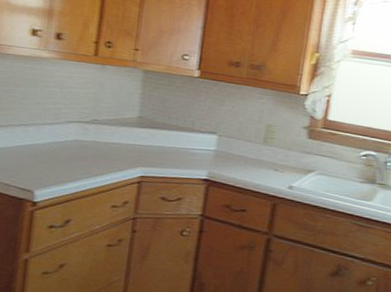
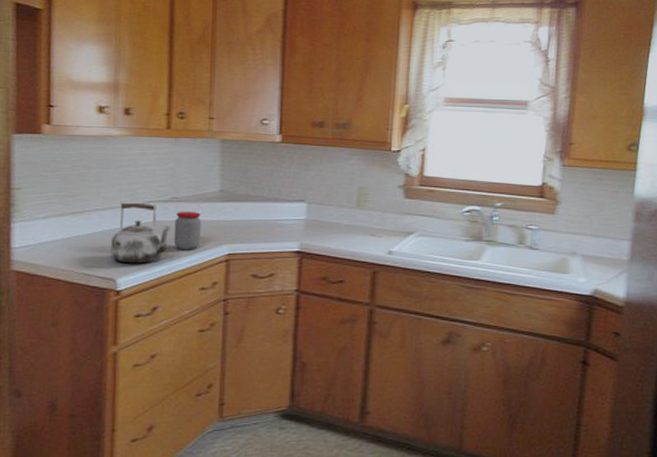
kettle: none [31,118,92,179] -> present [111,201,173,264]
jar: none [91,133,119,170] -> present [174,211,202,250]

